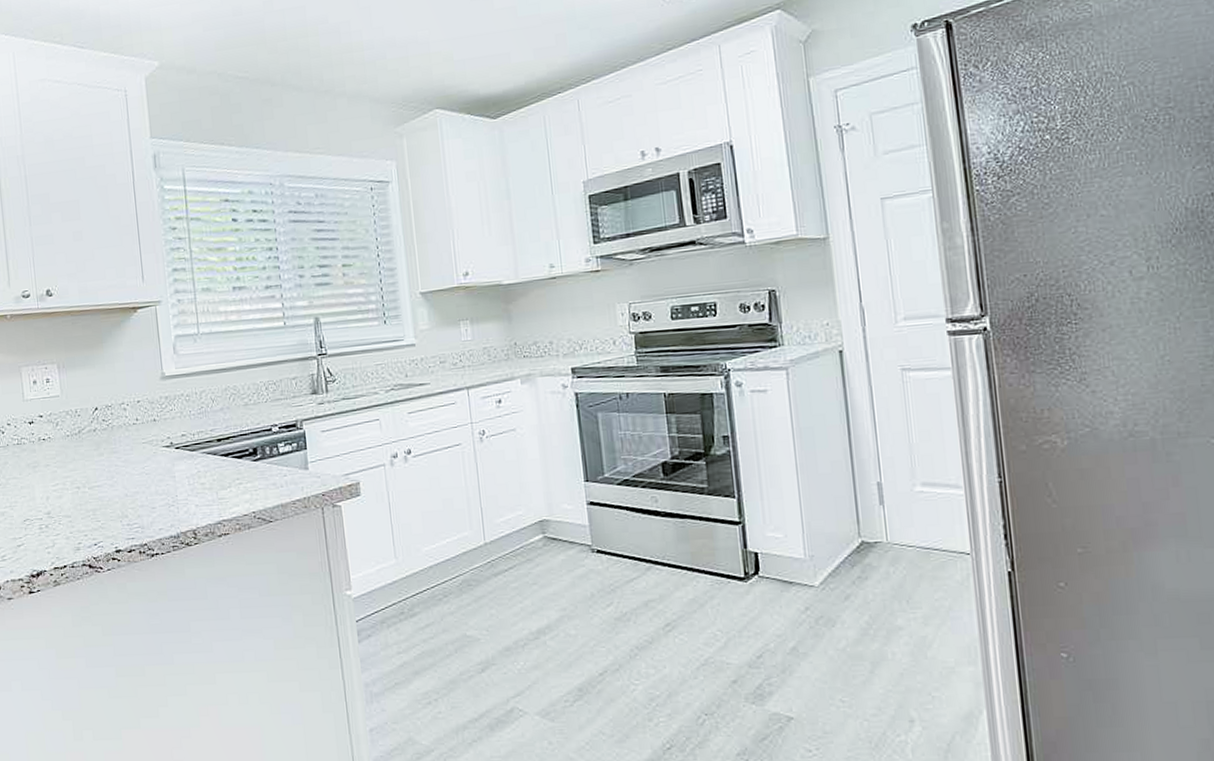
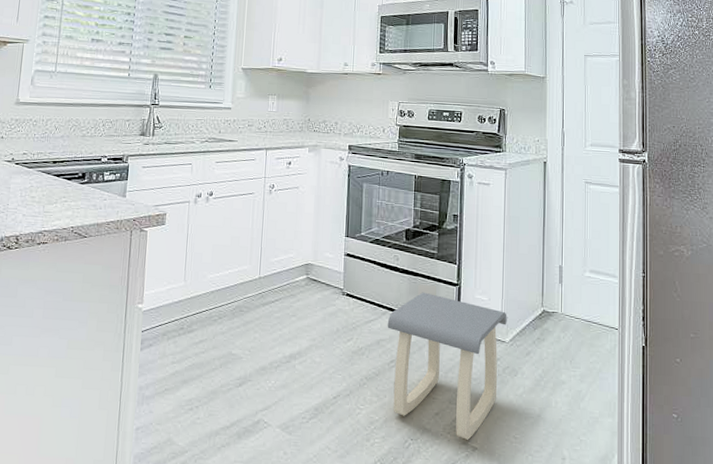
stool: none [654,537,814,709] -> present [387,292,507,440]

